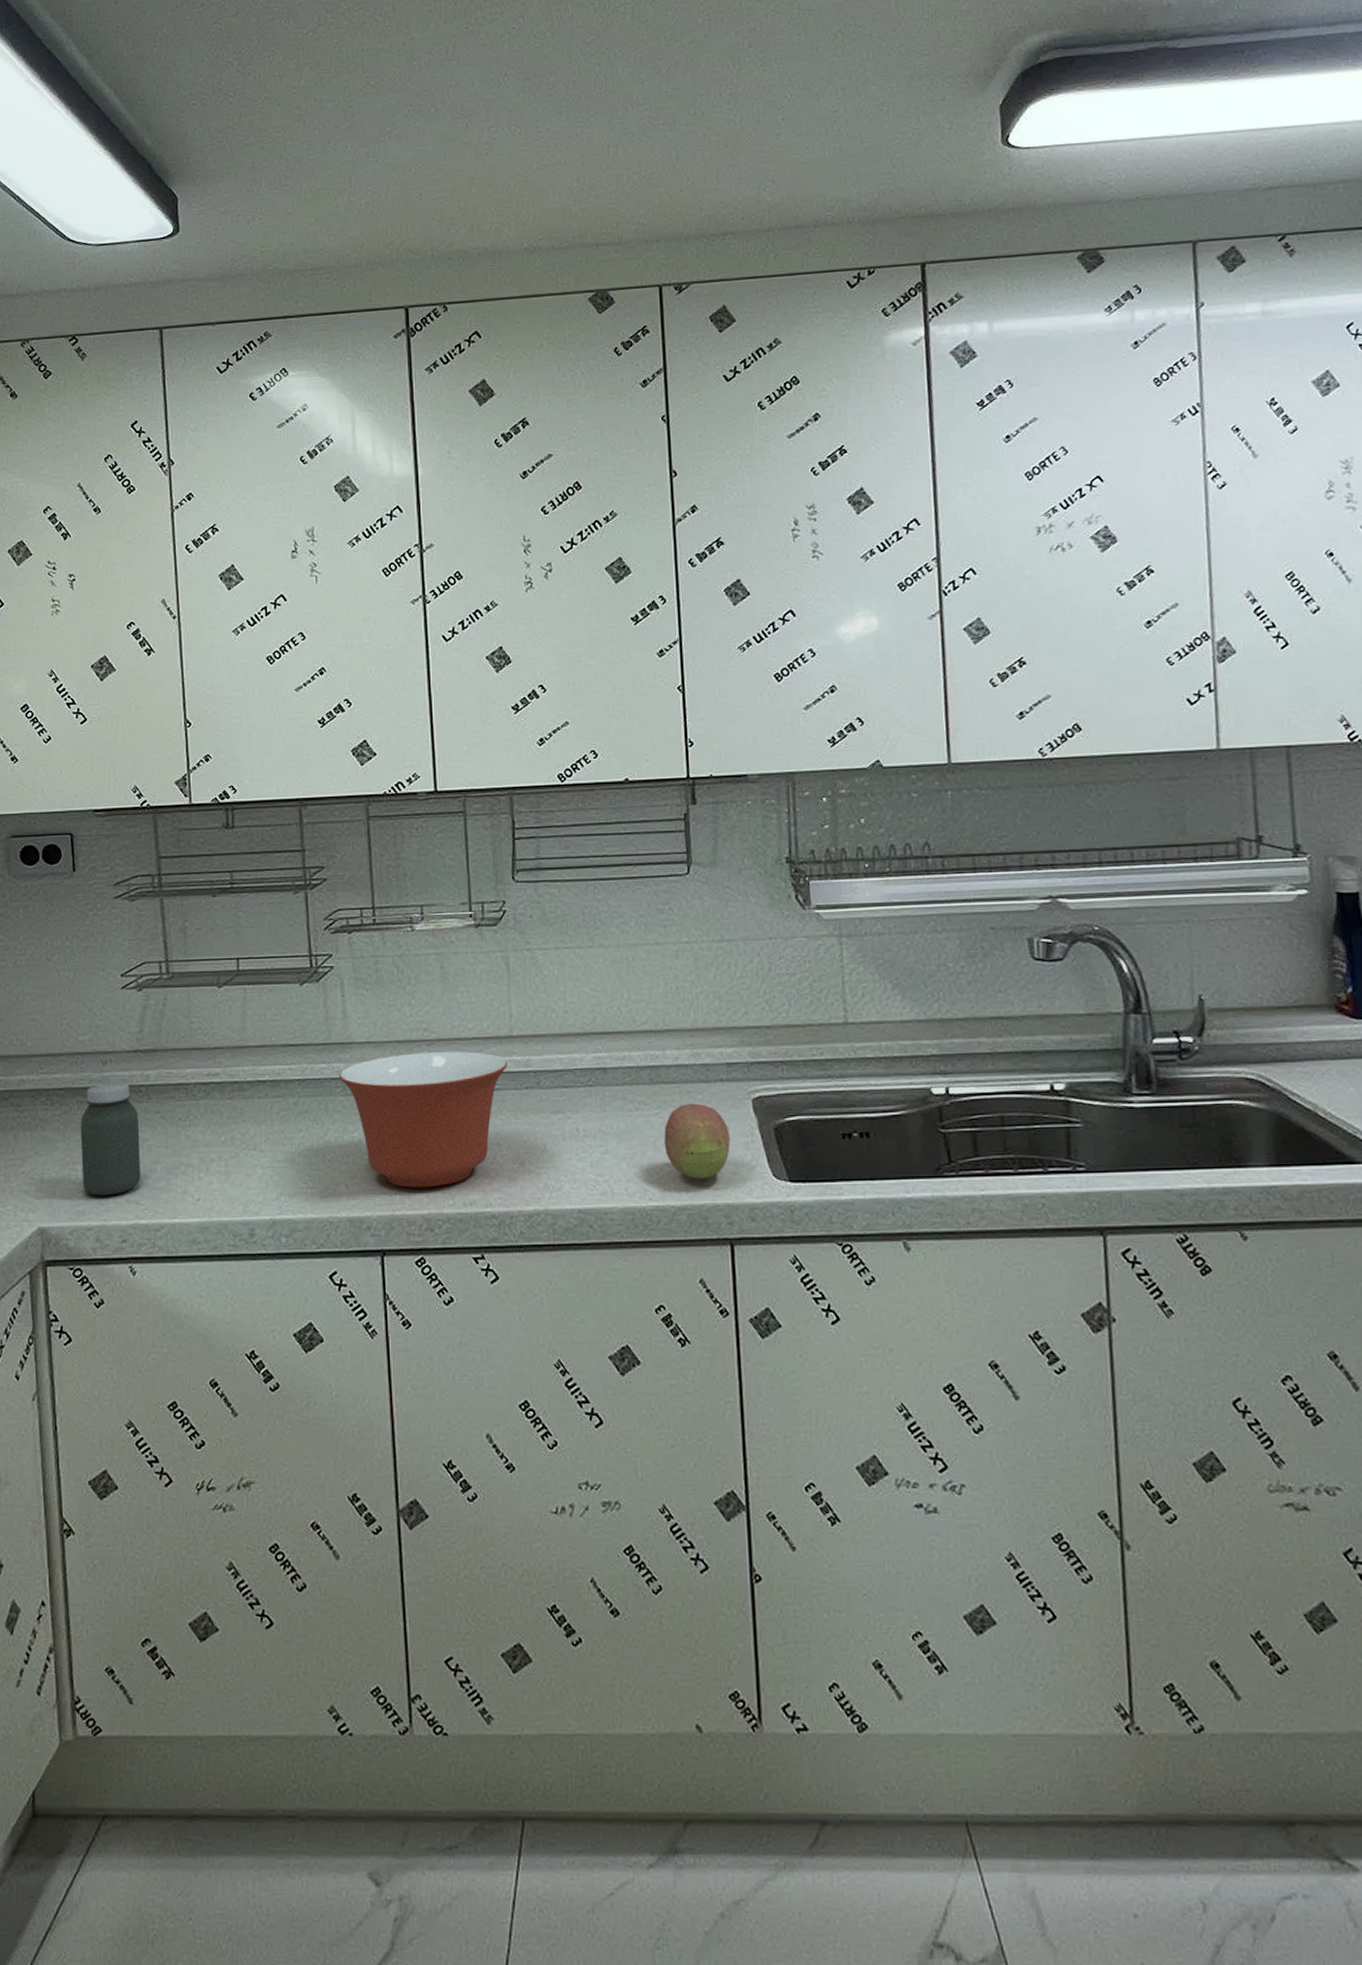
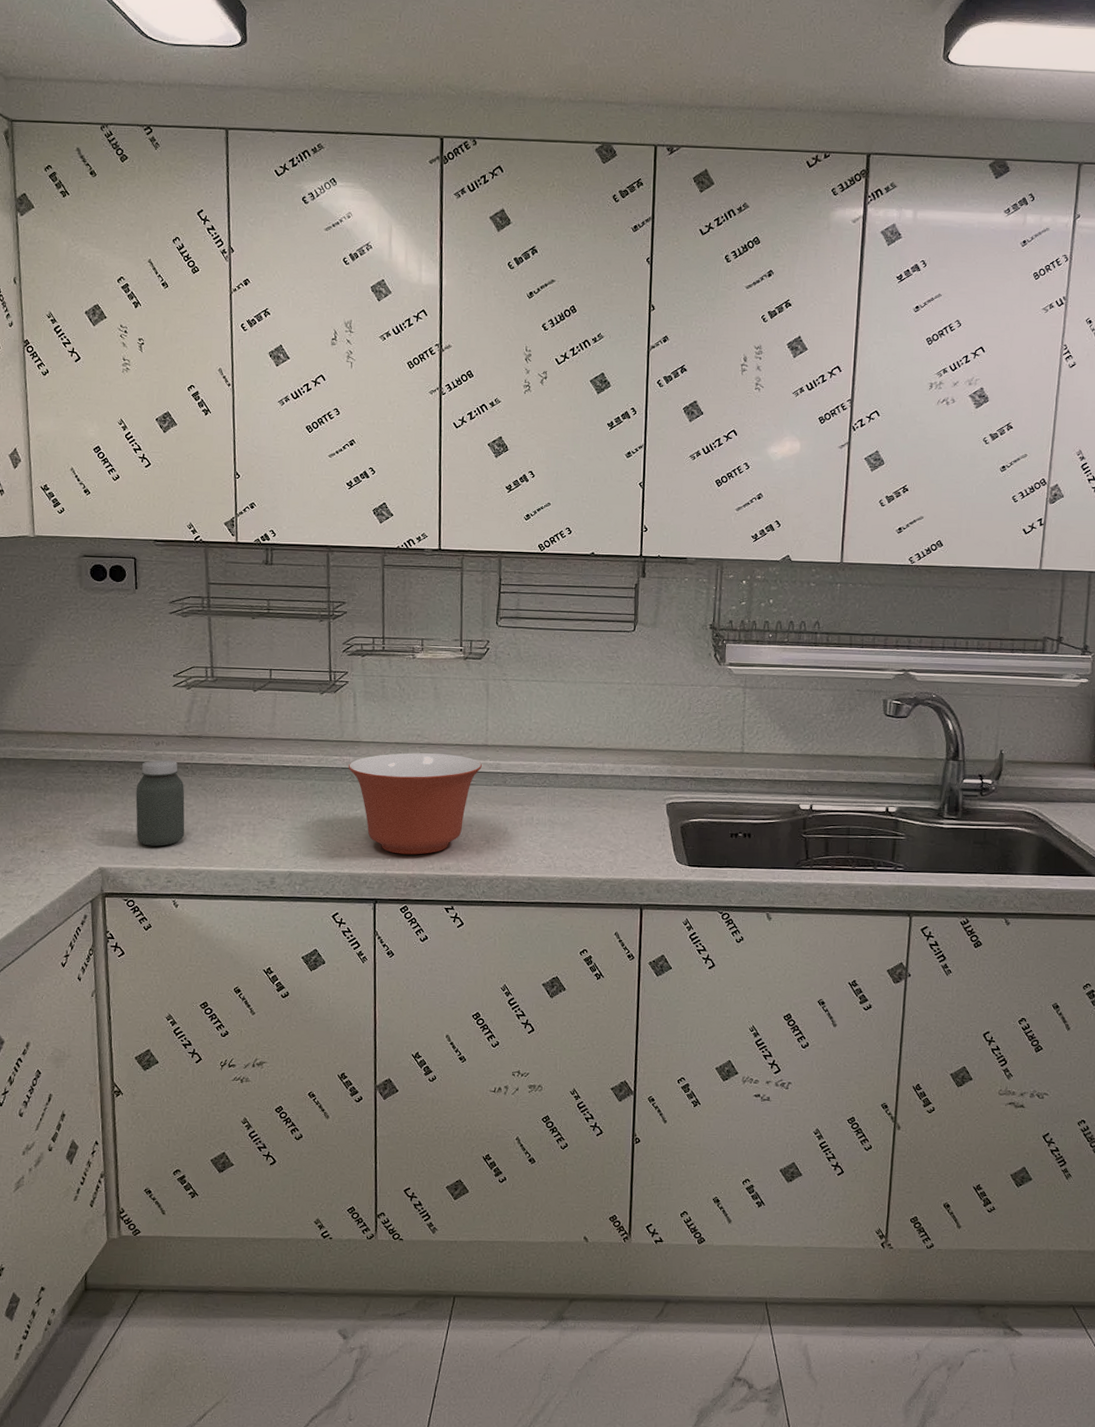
fruit: present [664,1103,730,1179] -> none [597,804,647,861]

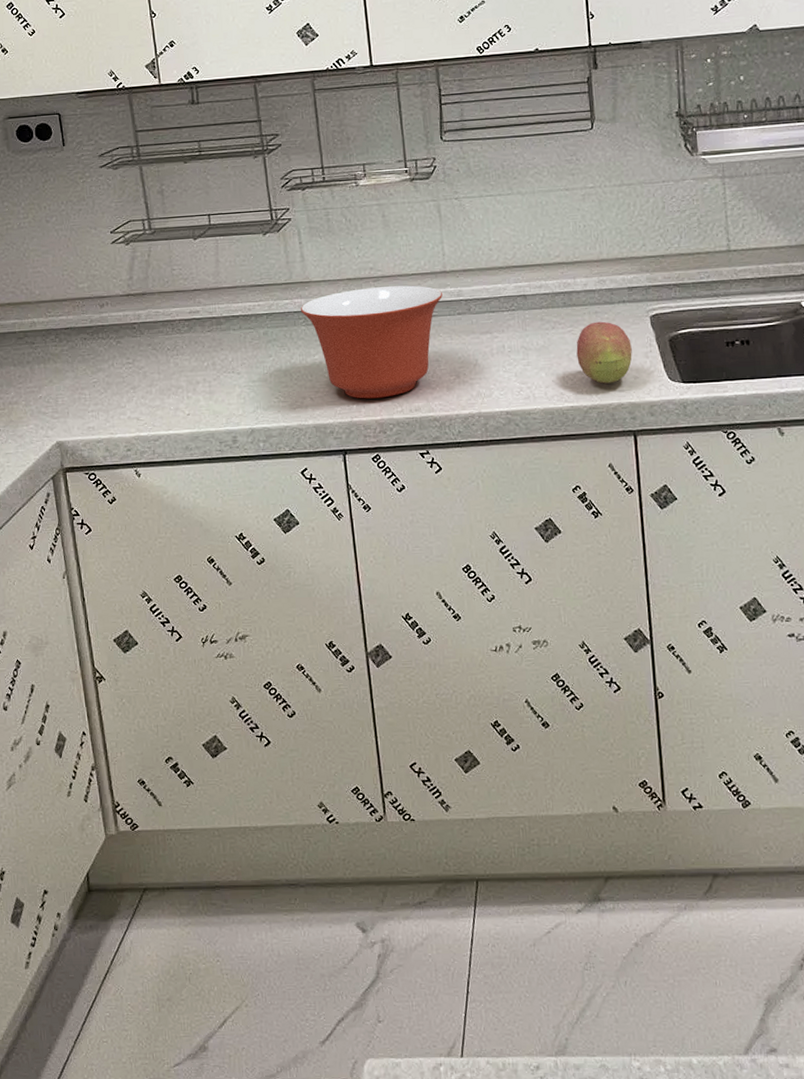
jar: present [135,759,185,846] -> none [85,321,140,414]
fruit: none [597,804,647,861] -> present [576,321,632,384]

